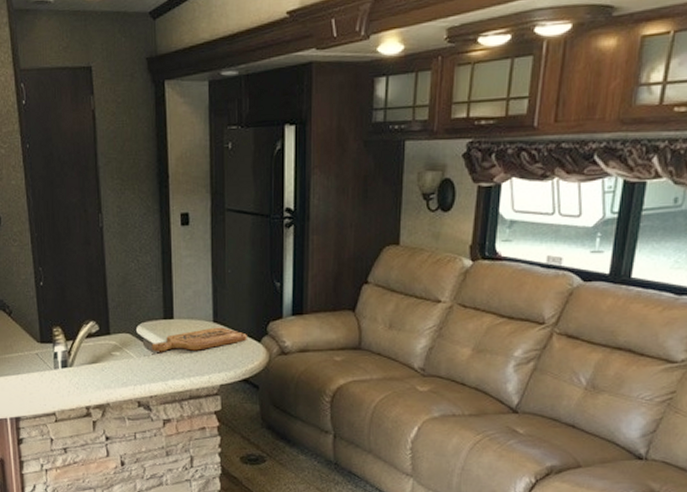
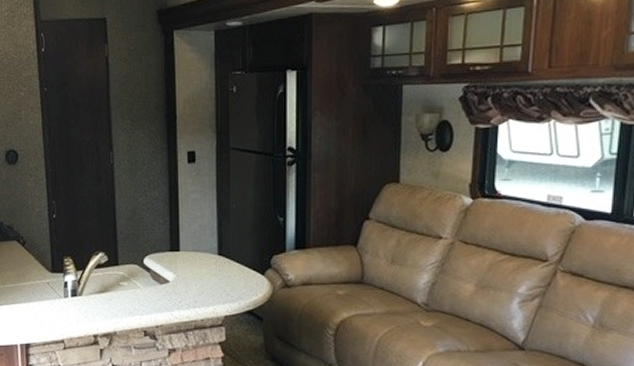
cutting board: present [151,327,247,352] -> none [158,260,251,283]

